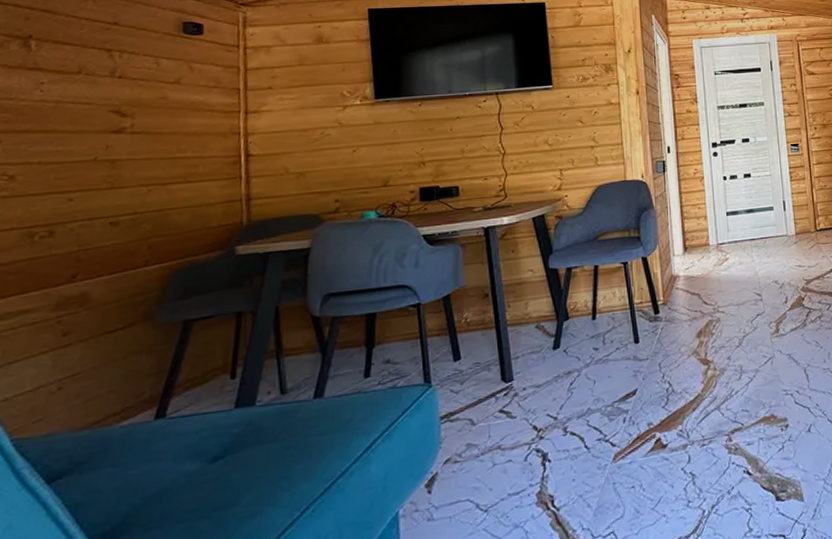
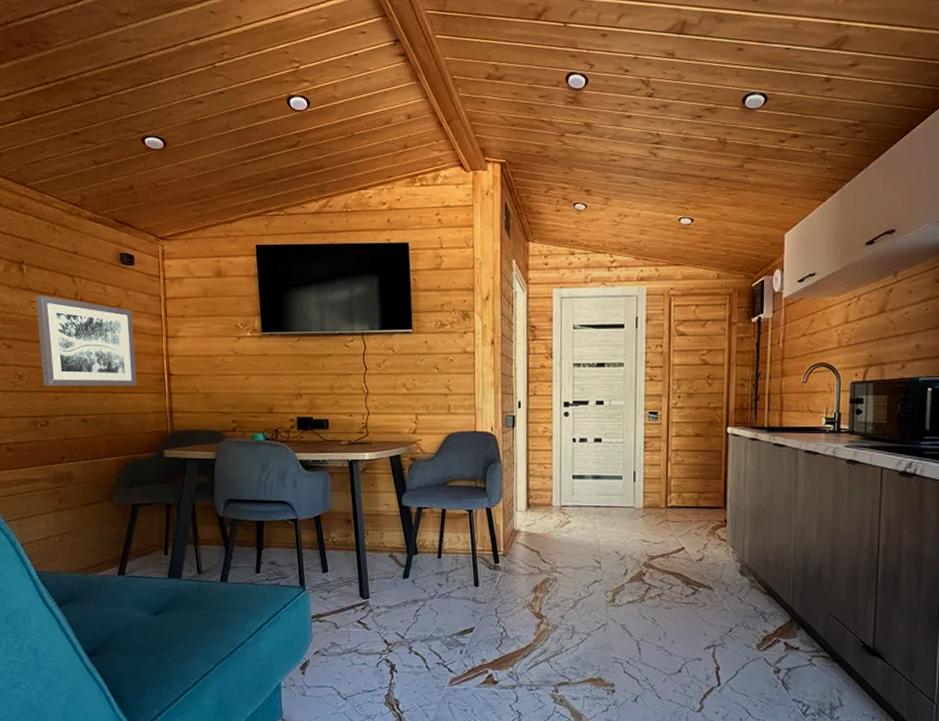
wall art: none [47,74,200,186] -> present [35,295,137,387]

